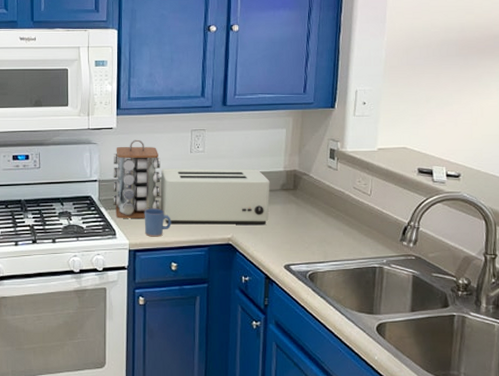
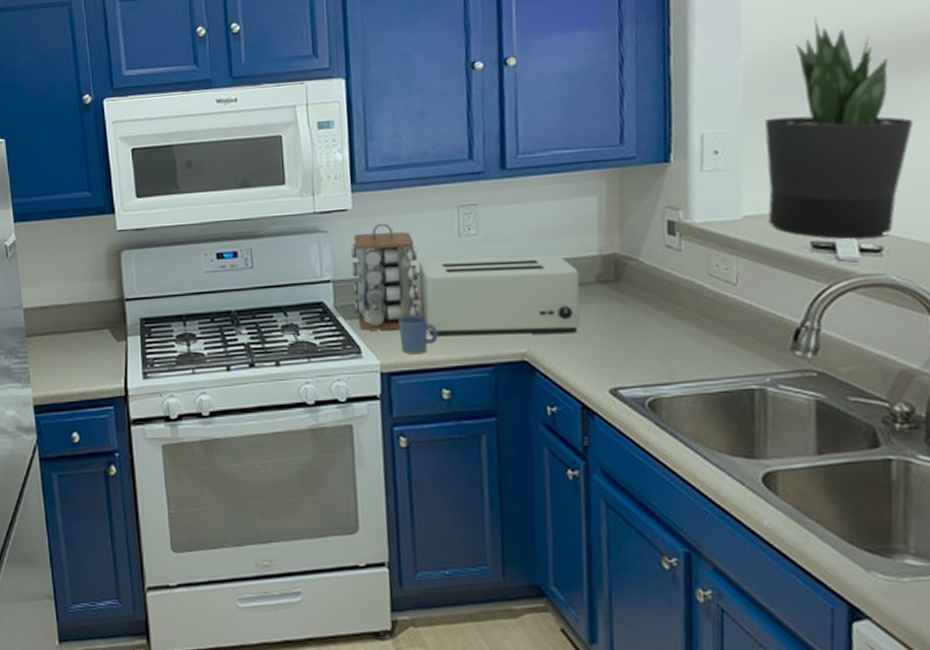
planter: none [393,16,485,167] -> present [764,18,914,238]

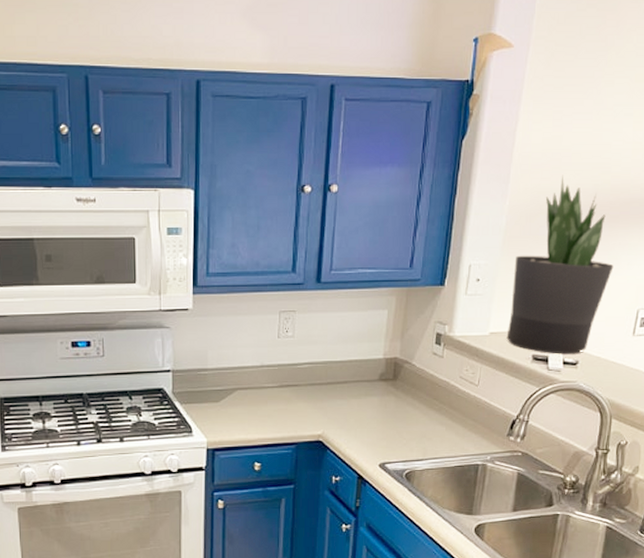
spice rack: present [350,223,421,331] -> none [188,323,244,415]
mug: present [398,315,439,355] -> none [224,402,255,434]
toaster: present [418,255,581,336] -> none [243,356,367,420]

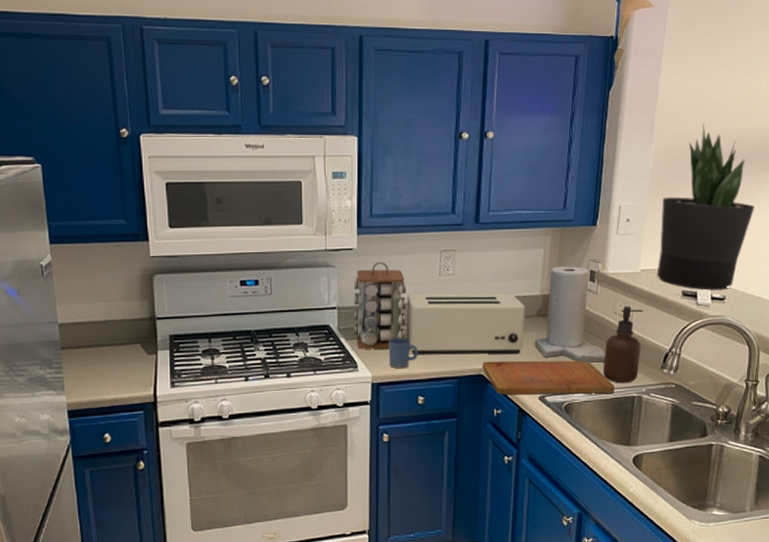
spice rack: none [188,323,244,415] -> present [353,261,407,350]
mug: none [224,402,255,434] -> present [388,337,418,369]
toaster: none [243,356,367,420] -> present [406,293,525,355]
cutting board: none [321,426,458,462] -> present [482,360,615,395]
paper towel: none [375,328,450,429] -> present [534,266,606,363]
soap dispenser: none [446,370,491,451] -> present [603,306,643,383]

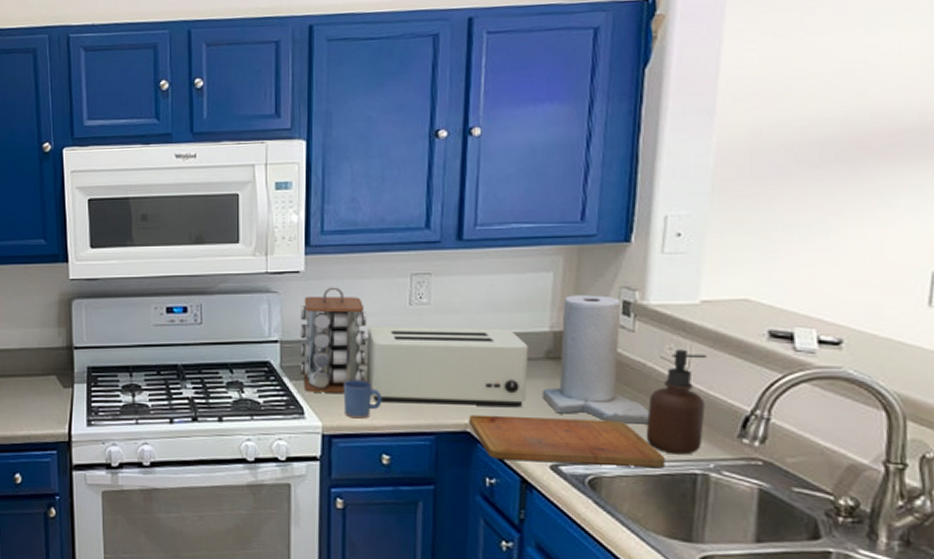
planter: present [657,124,755,289] -> none [726,103,887,329]

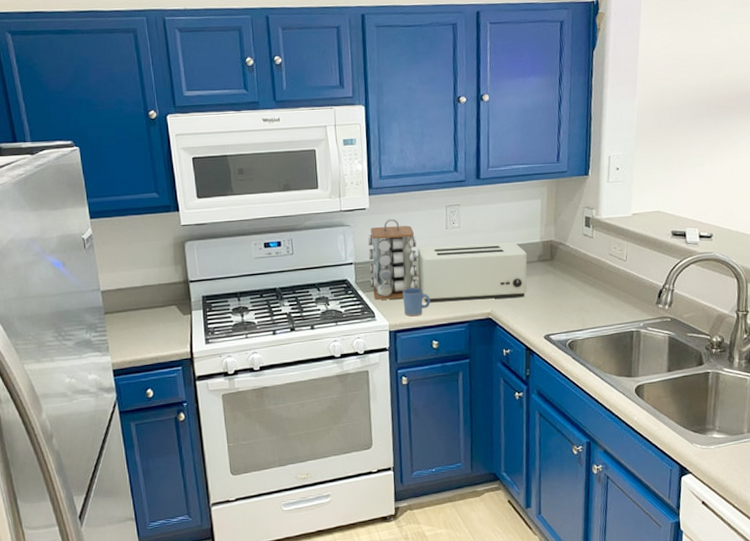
cutting board: present [468,414,665,467] -> none [490,300,614,335]
paper towel: present [542,295,650,424] -> none [537,213,604,302]
soap dispenser: present [645,349,707,455] -> none [602,247,637,320]

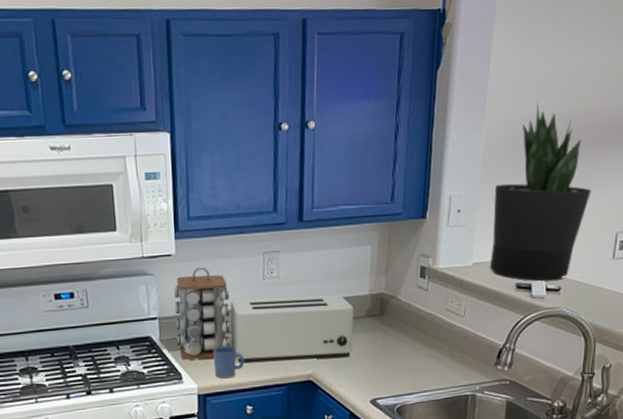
planter: none [647,76,735,229] -> present [489,102,591,281]

